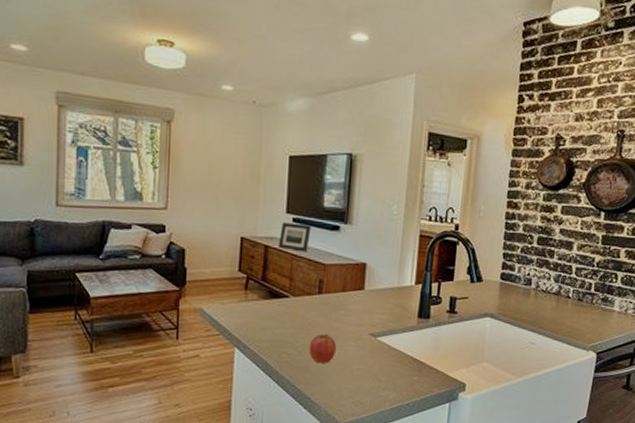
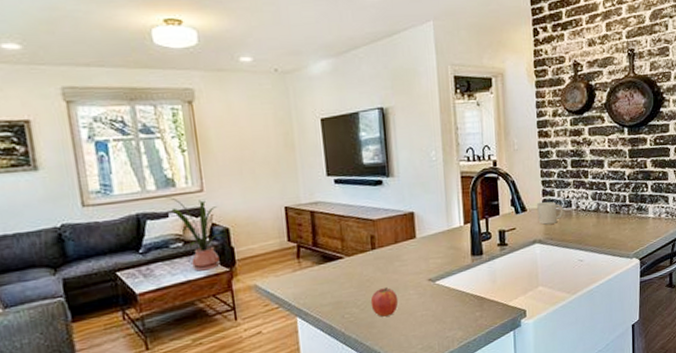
house plant: none [132,210,180,286] -> present [166,197,225,272]
picture frame: present [277,222,311,252] -> none [323,184,355,212]
mug: none [491,274,522,300] -> present [536,201,564,225]

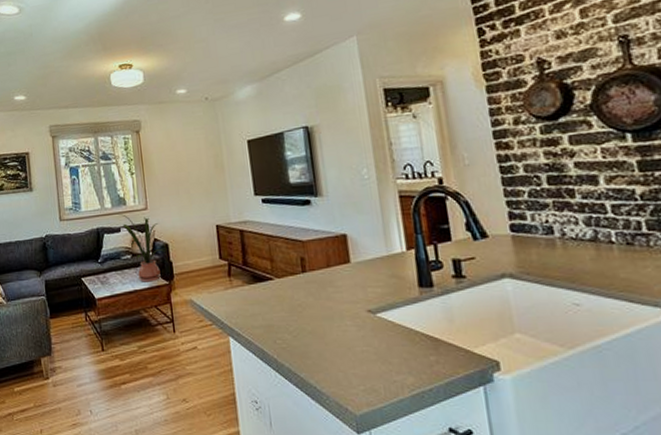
fruit: present [370,287,399,317] -> none [303,315,334,347]
mug: present [536,201,564,225] -> none [501,226,543,255]

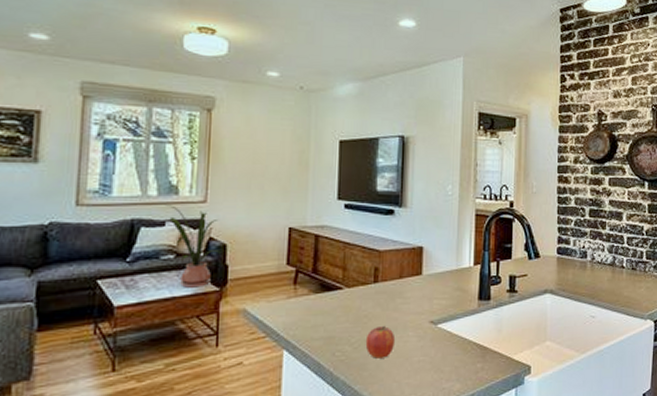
fruit: none [303,315,334,347] -> present [365,326,396,359]

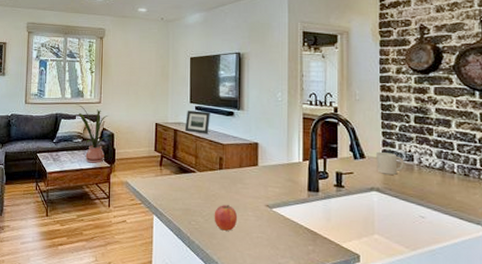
picture frame: none [329,209,364,240] -> present [184,110,210,134]
mug: none [550,249,578,274] -> present [375,151,404,175]

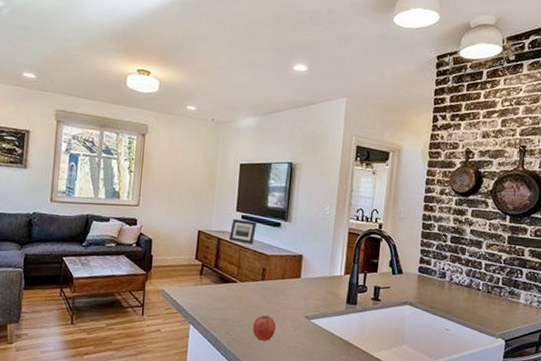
house plant: present [76,104,110,163] -> none [111,206,148,270]
mug: present [375,151,404,175] -> none [411,268,437,290]

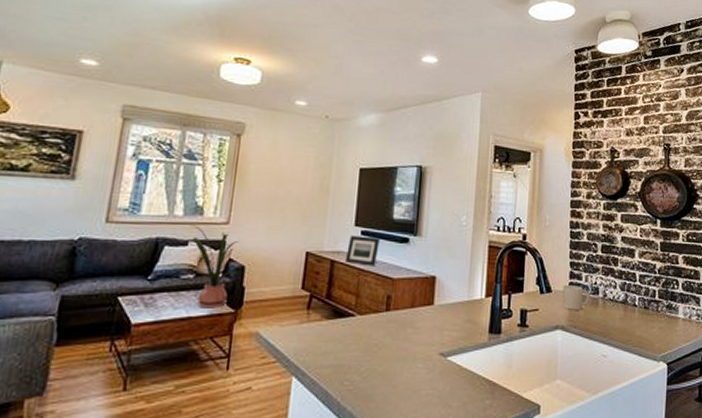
house plant: none [111,206,148,270] -> present [191,225,239,309]
fruit: present [252,315,277,341] -> none [374,356,405,390]
mug: none [411,268,437,290] -> present [561,284,590,310]

